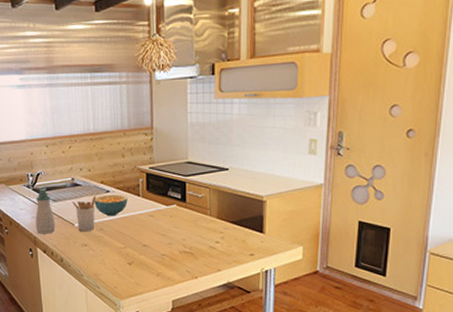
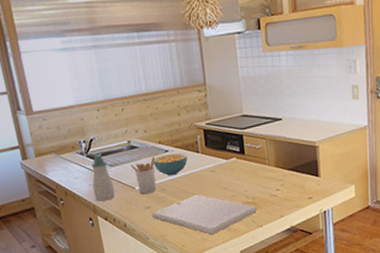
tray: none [87,237,194,280] -> present [151,194,258,235]

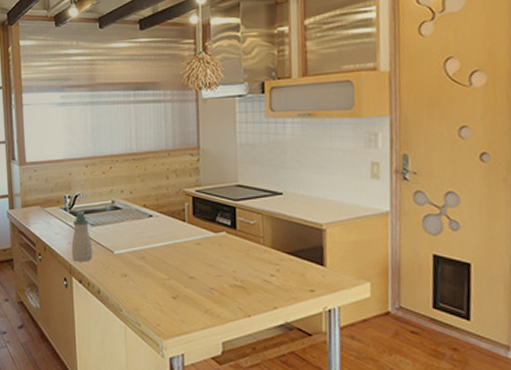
utensil holder: present [131,157,157,194] -> none [112,221,138,259]
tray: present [151,194,258,235] -> none [127,268,247,318]
cereal bowl: present [153,153,188,176] -> none [136,219,172,244]

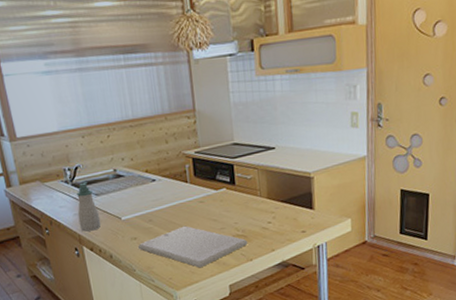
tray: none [127,268,247,318] -> present [137,225,248,268]

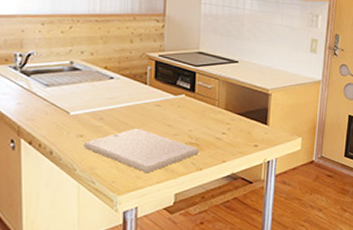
soap bottle: present [76,182,102,232] -> none [21,71,47,123]

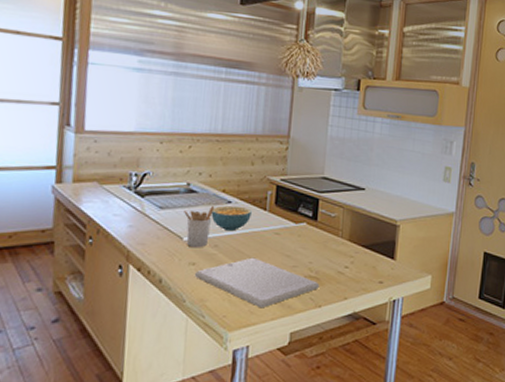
utensil holder: none [69,82,98,120] -> present [184,206,215,247]
cereal bowl: none [95,81,133,105] -> present [211,205,252,232]

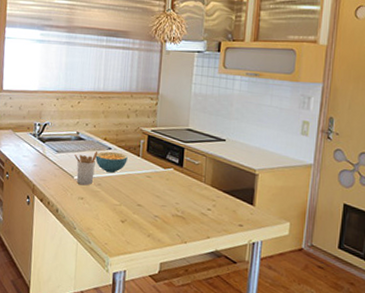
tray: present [194,257,320,309] -> none [82,196,185,240]

